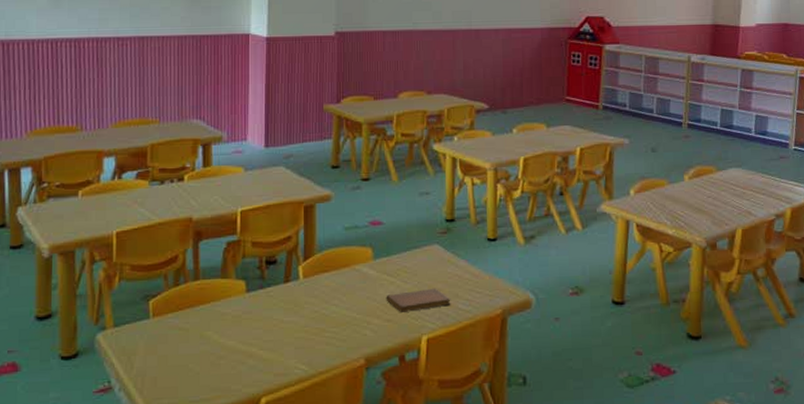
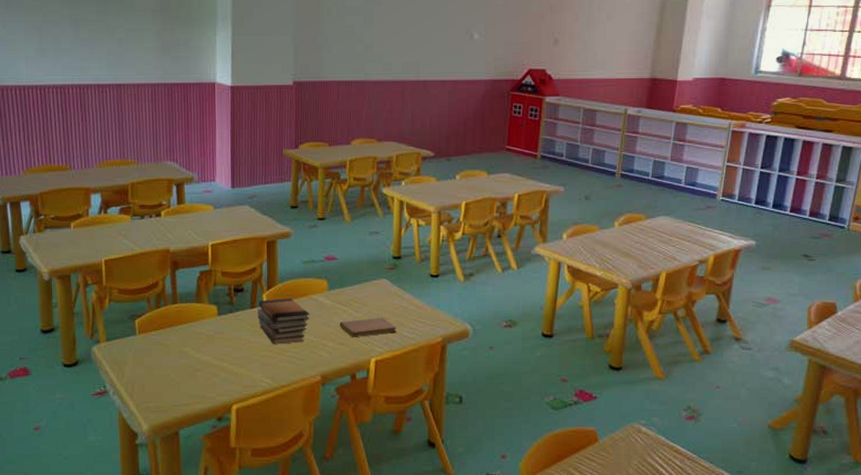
book stack: none [293,270,352,324] -> present [258,298,310,344]

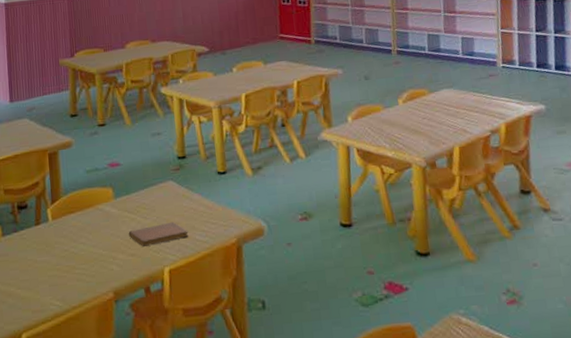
book stack: present [258,298,310,344] -> none [43,210,97,262]

